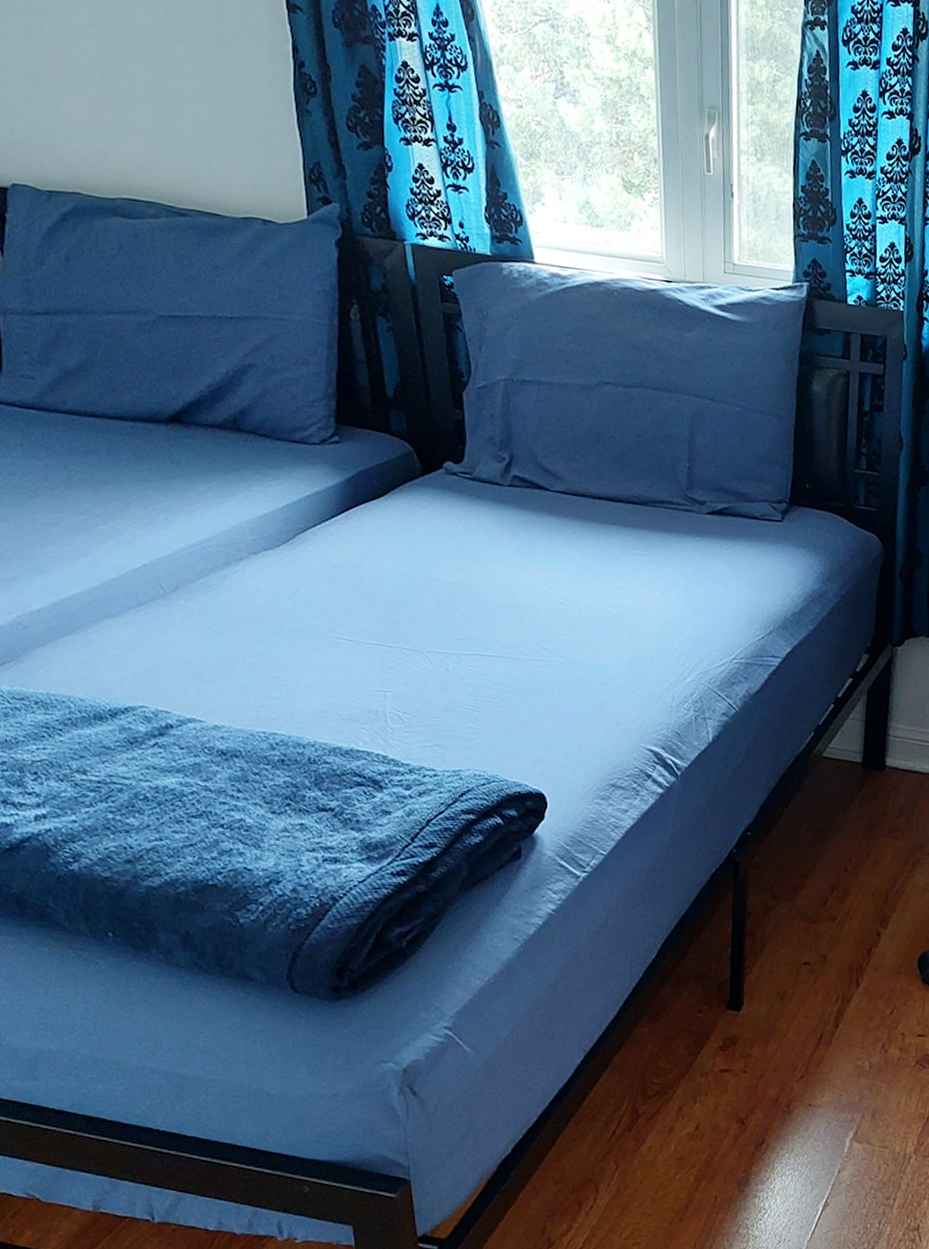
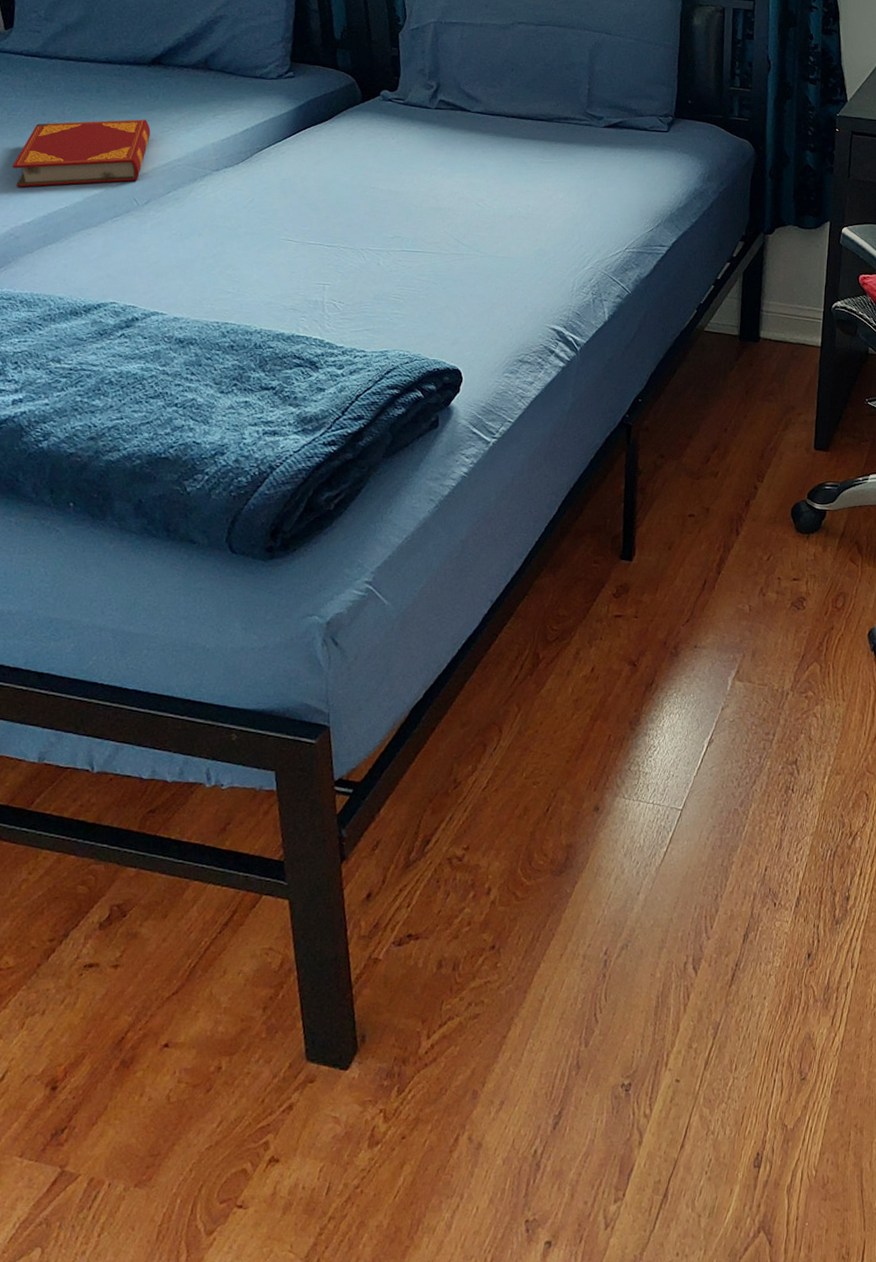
hardback book: none [13,489,174,568] -> present [12,119,151,188]

